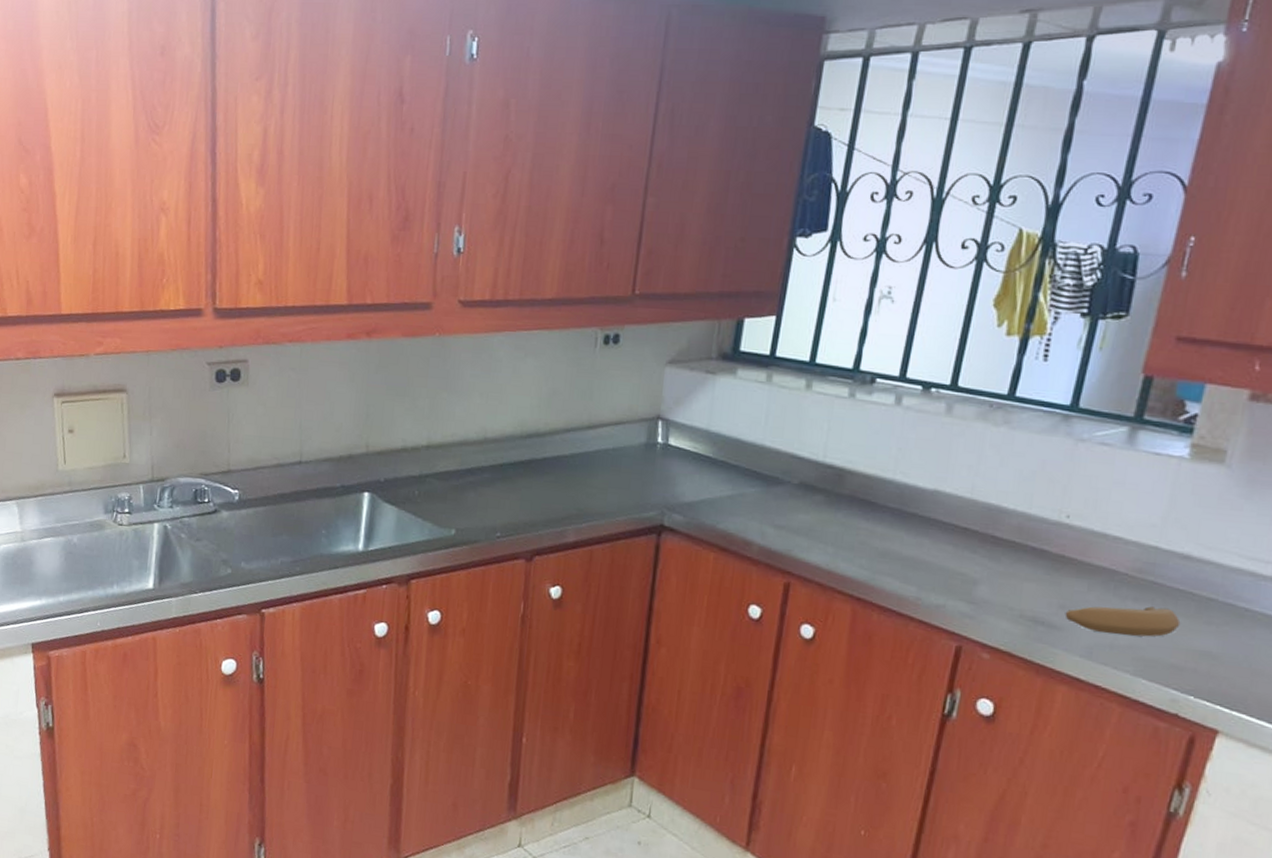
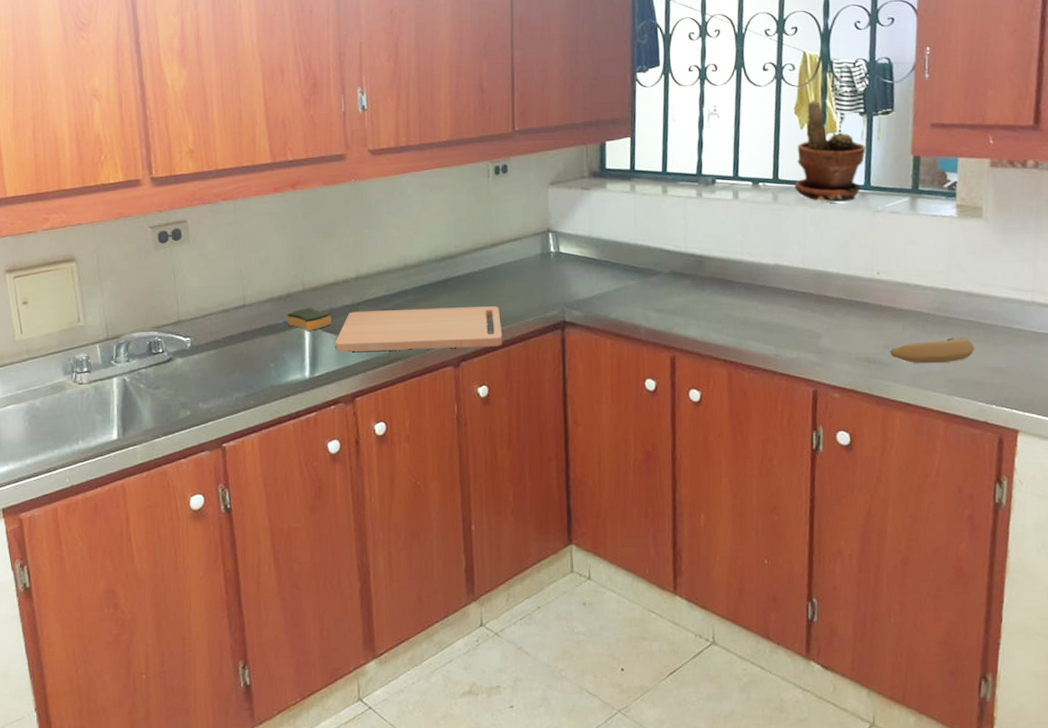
sponge: none [345,472,395,500] -> present [287,307,331,331]
cutting board: none [394,483,588,544] -> present [335,306,503,353]
potted plant: none [977,292,1082,424] -> present [794,100,866,203]

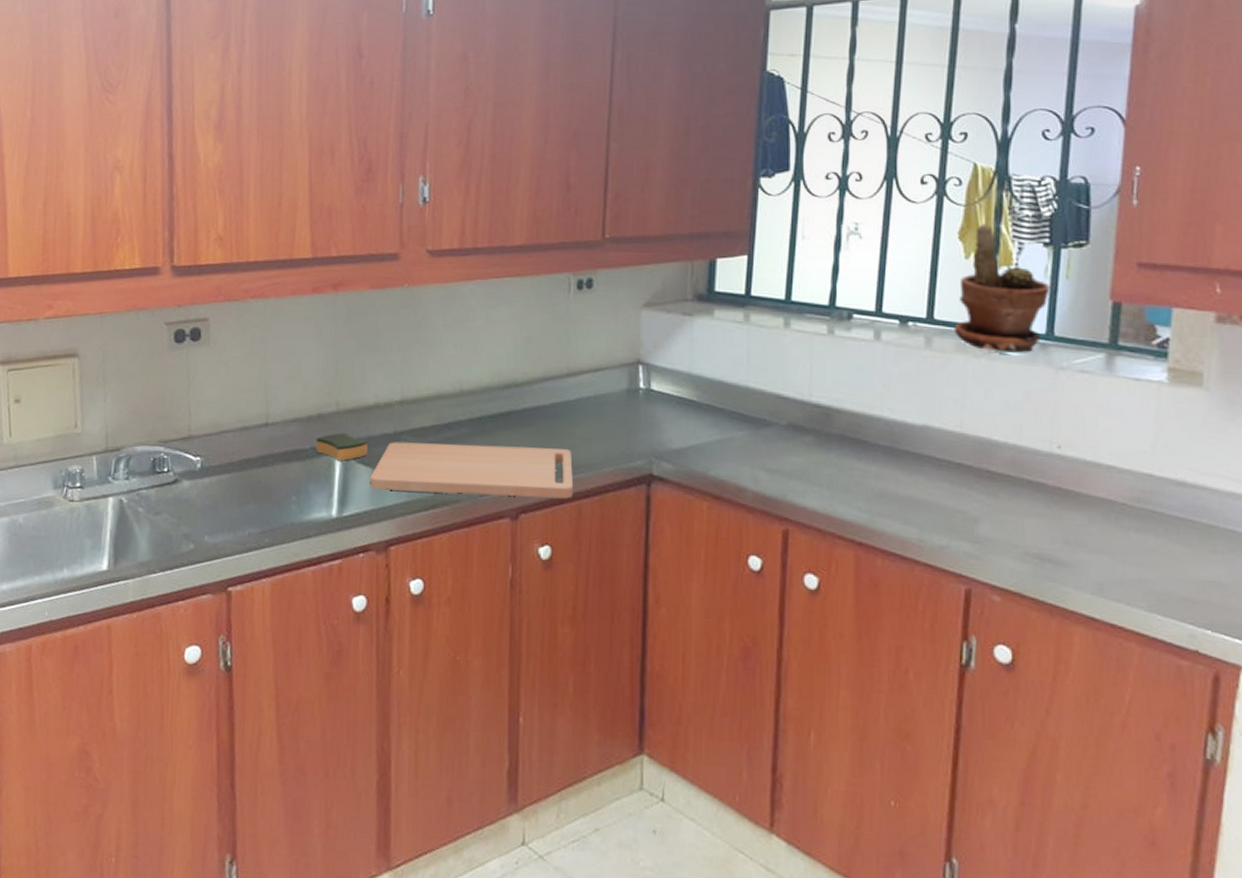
banana: present [890,337,975,363] -> none [1070,537,1186,569]

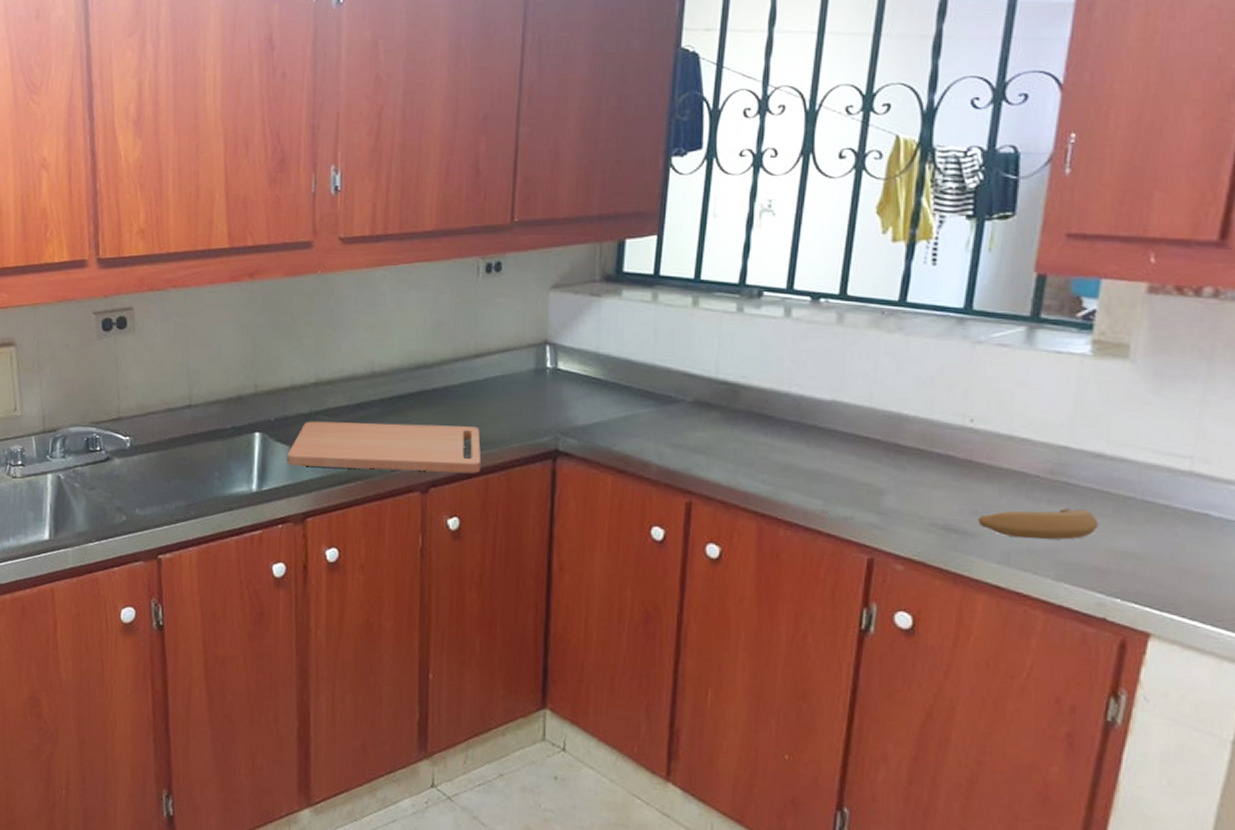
sponge: present [315,432,368,461] -> none [236,412,285,439]
potted plant: present [954,224,1050,354] -> none [867,197,971,329]
banana: none [1070,537,1186,569] -> present [978,508,1099,540]

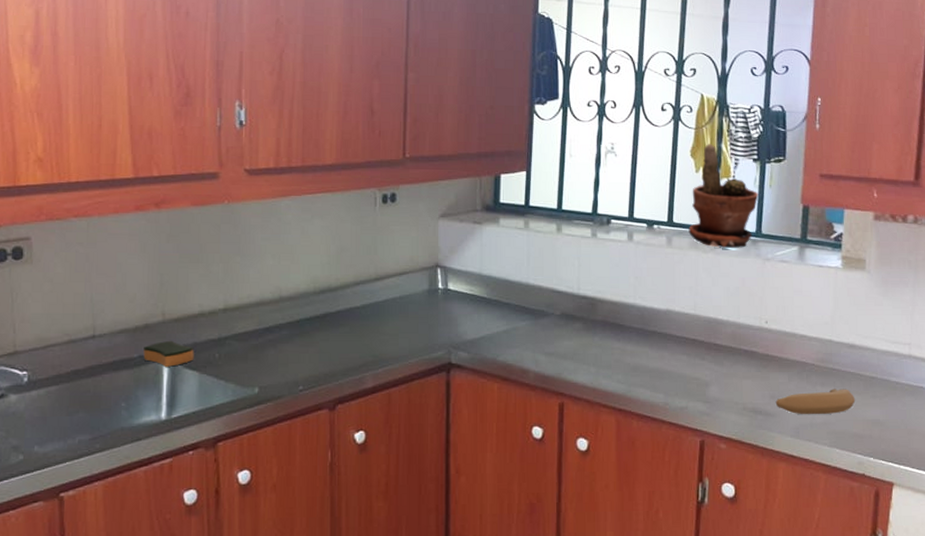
sponge: none [236,412,285,439] -> present [143,340,194,367]
cutting board: present [287,421,482,474] -> none [197,345,384,392]
potted plant: none [867,197,971,329] -> present [688,144,759,249]

